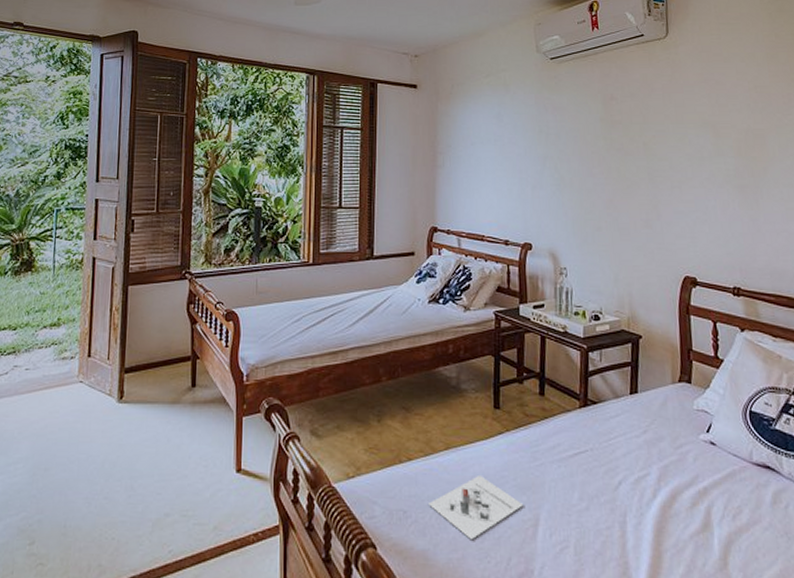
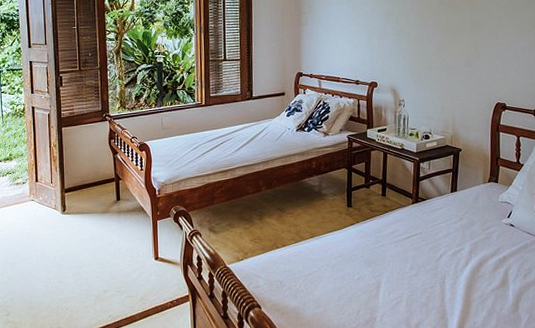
architectural model: present [429,474,524,541] -> none [299,254,369,300]

